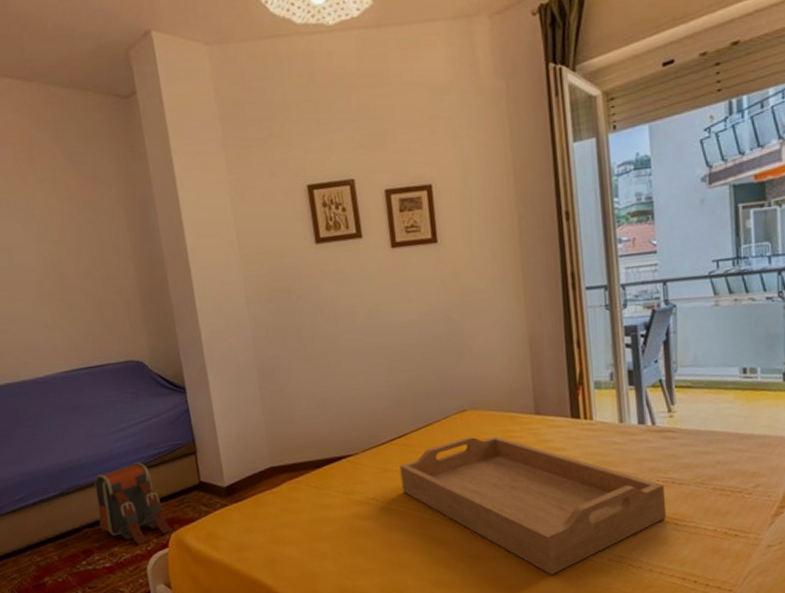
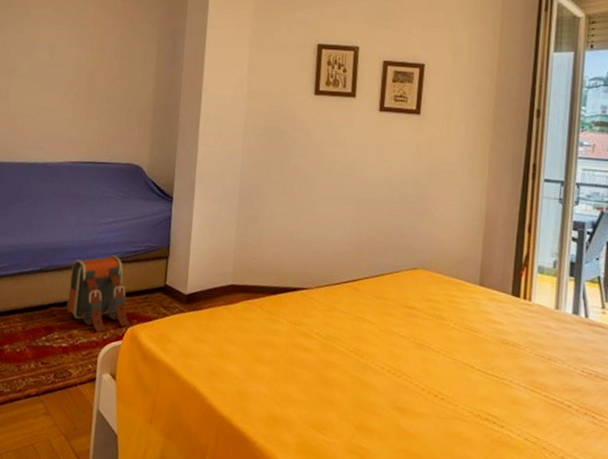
serving tray: present [399,436,667,575] -> none [345,293,588,442]

